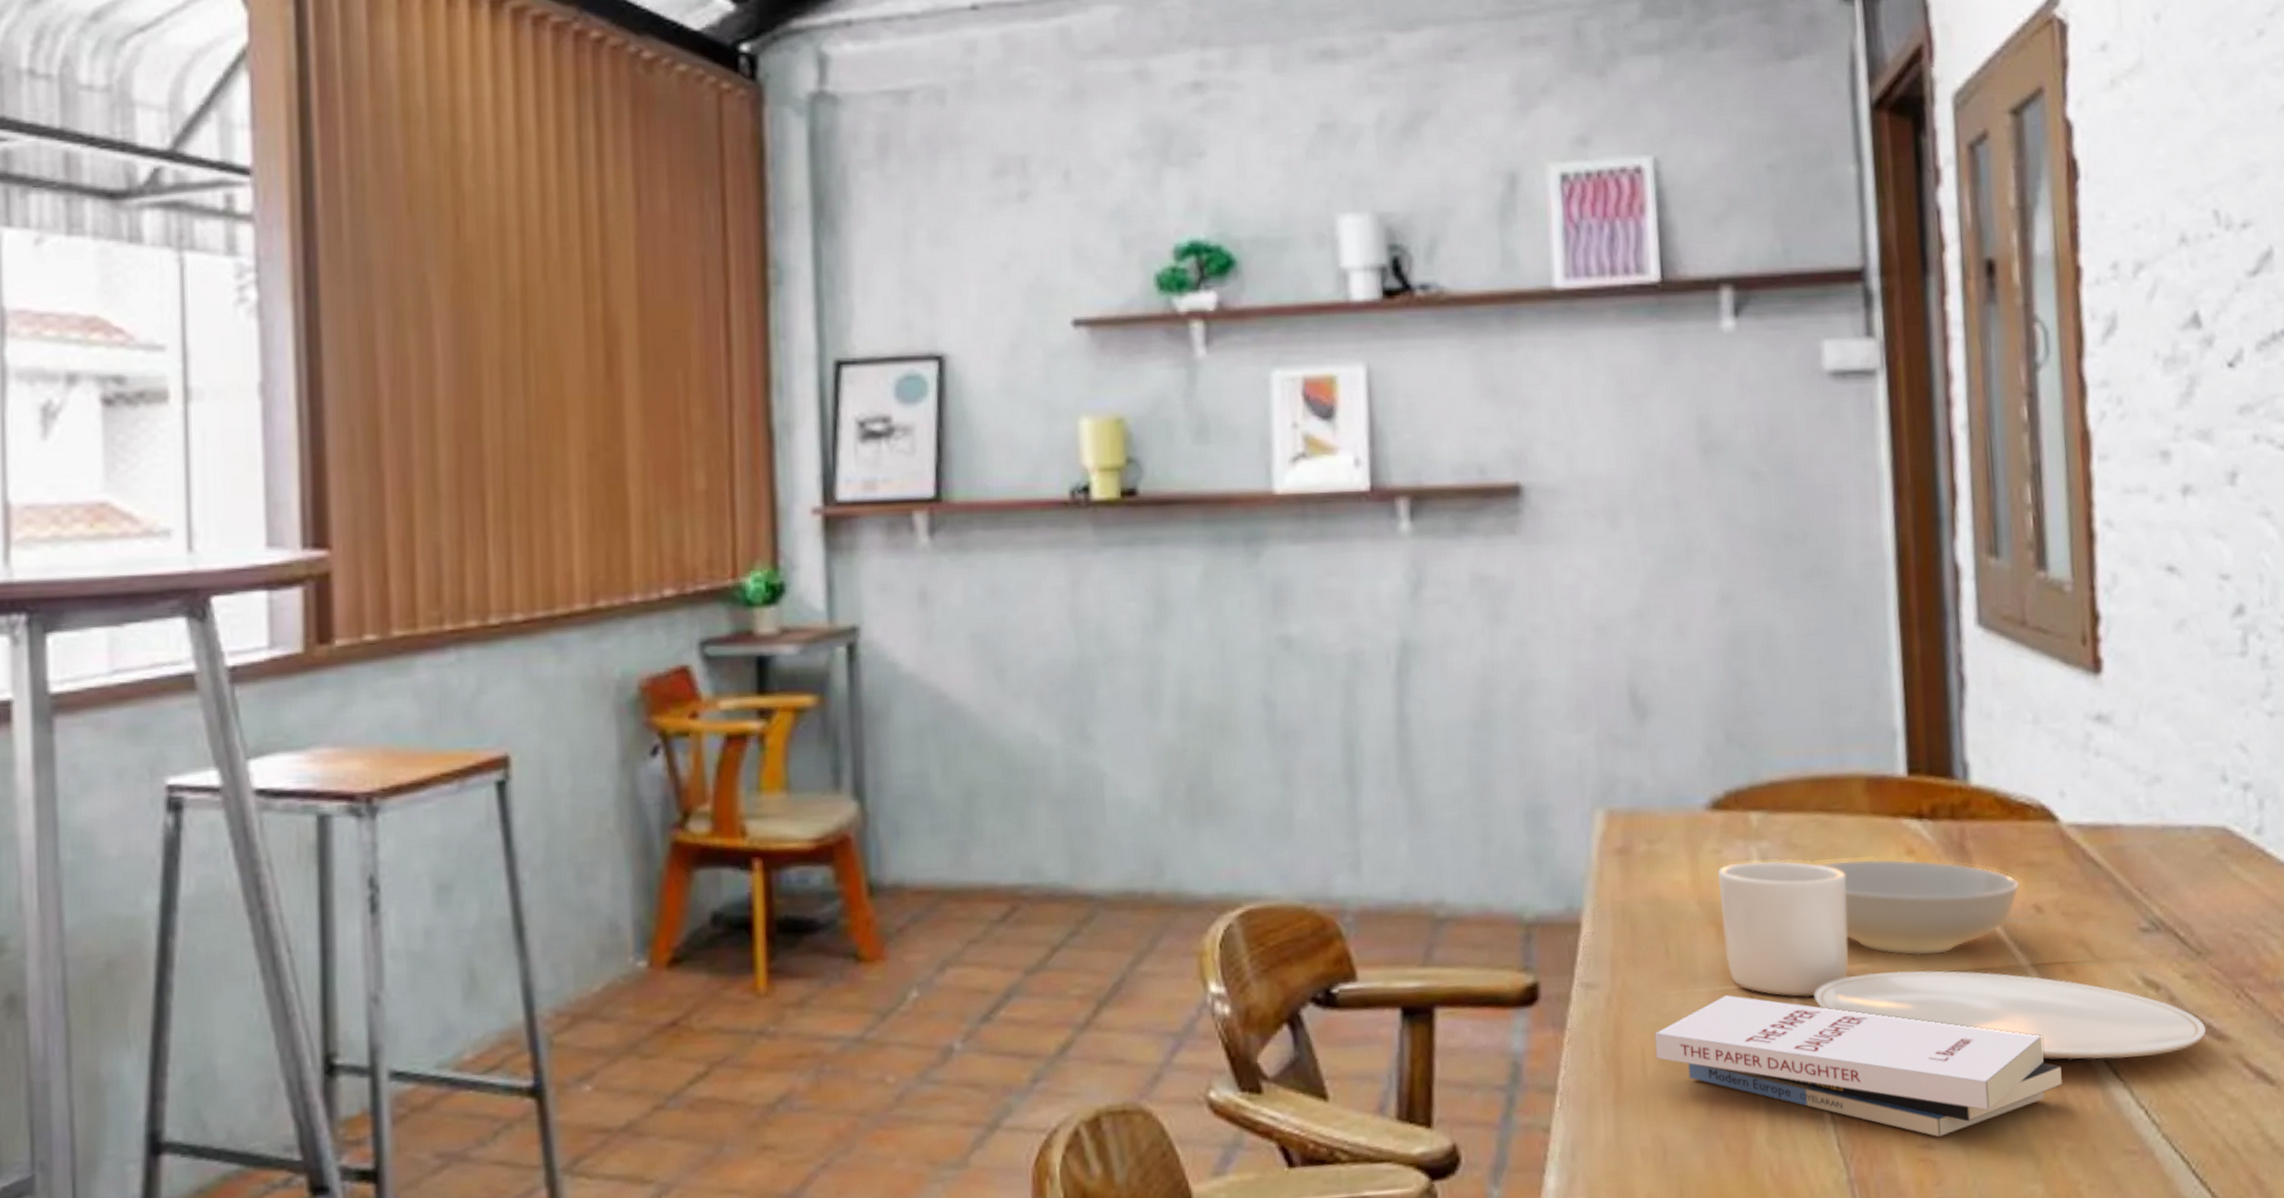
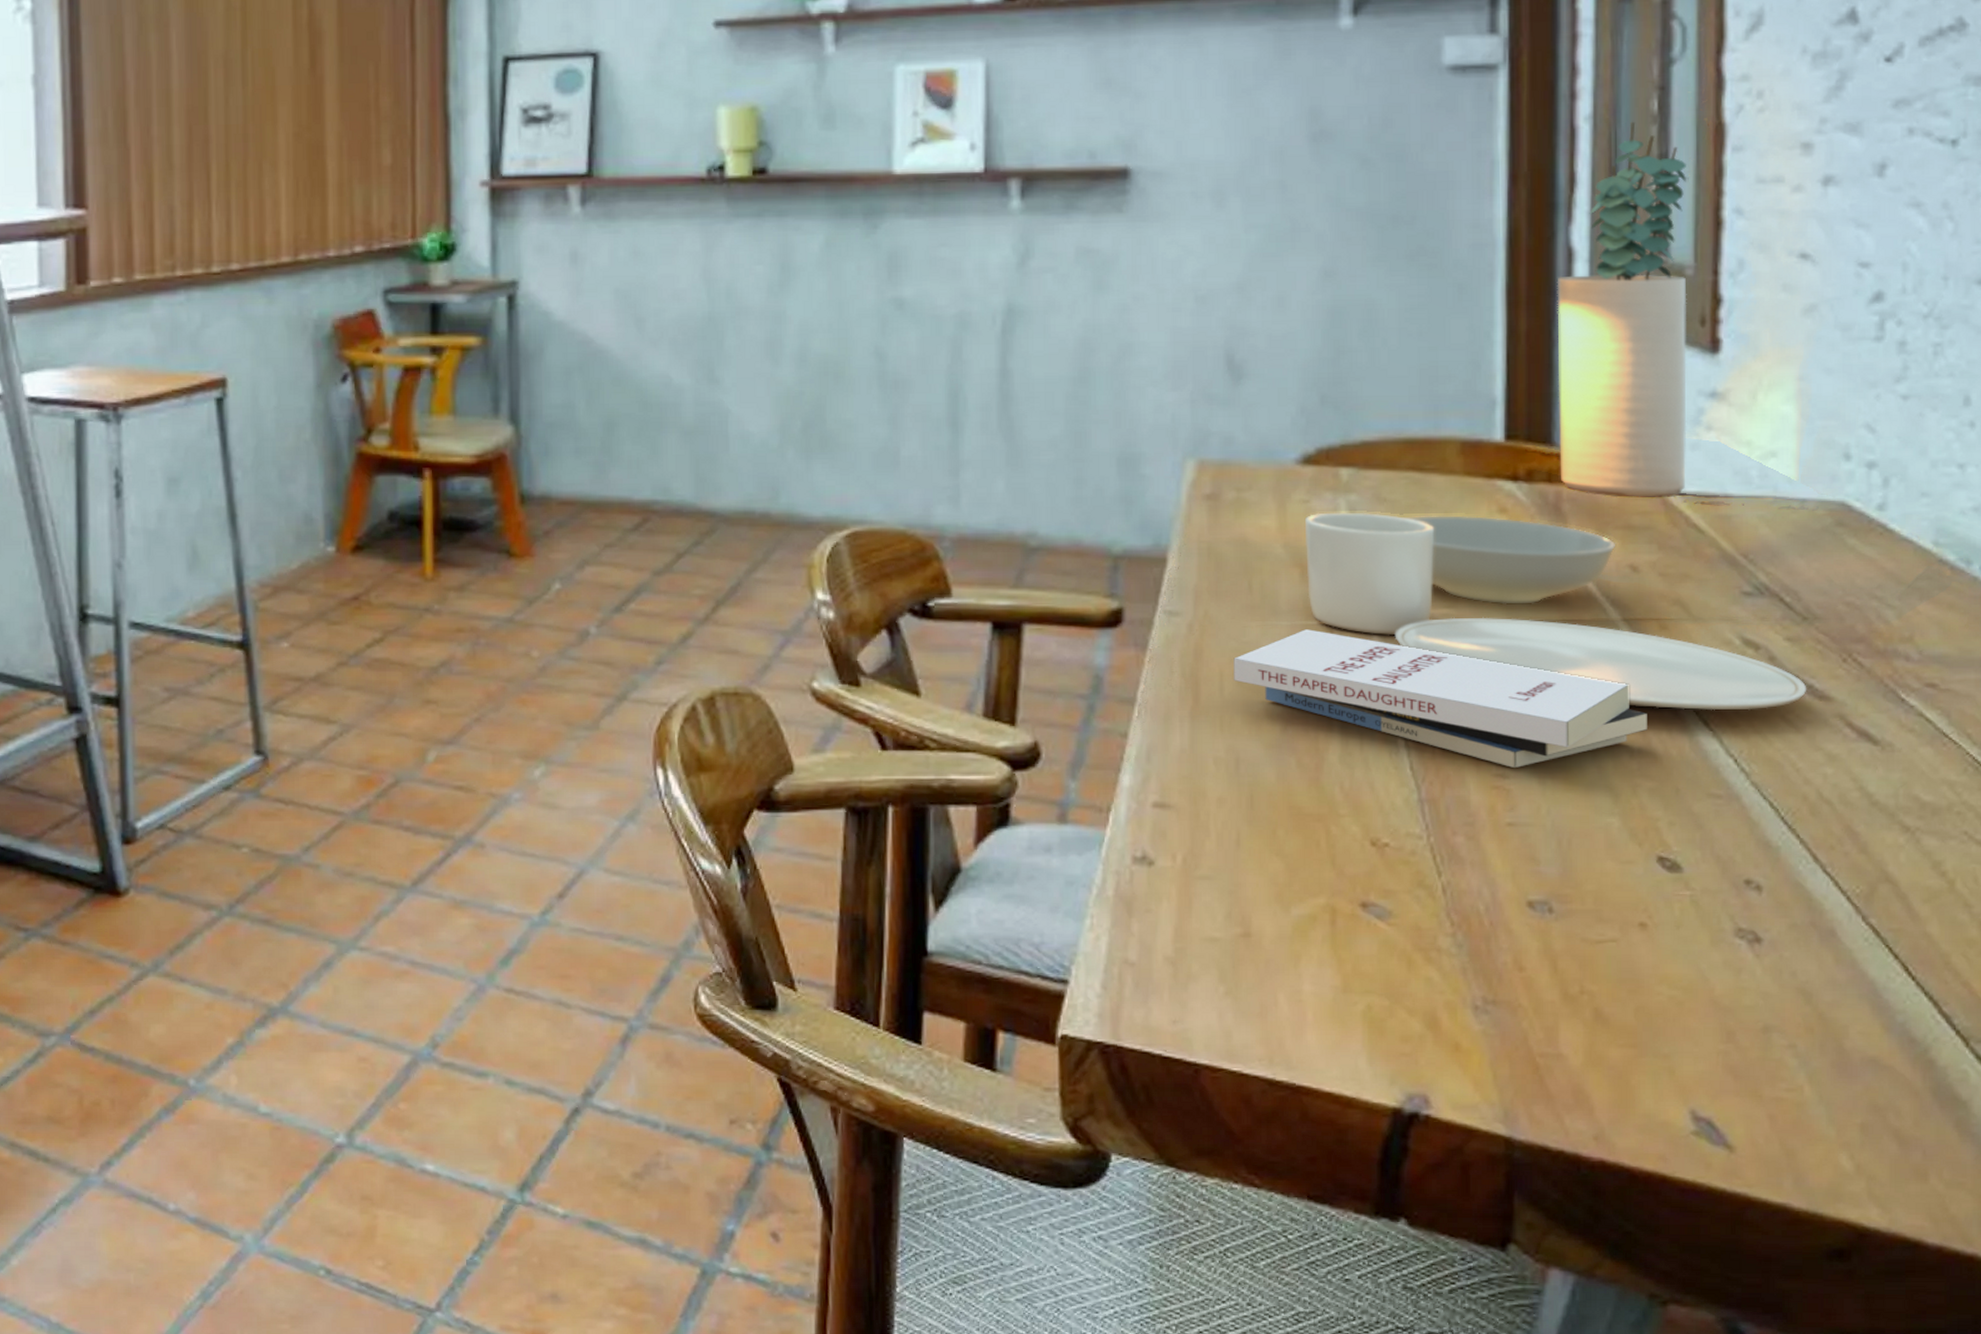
vase: none [1946,429,2080,833] -> present [1557,121,1687,498]

